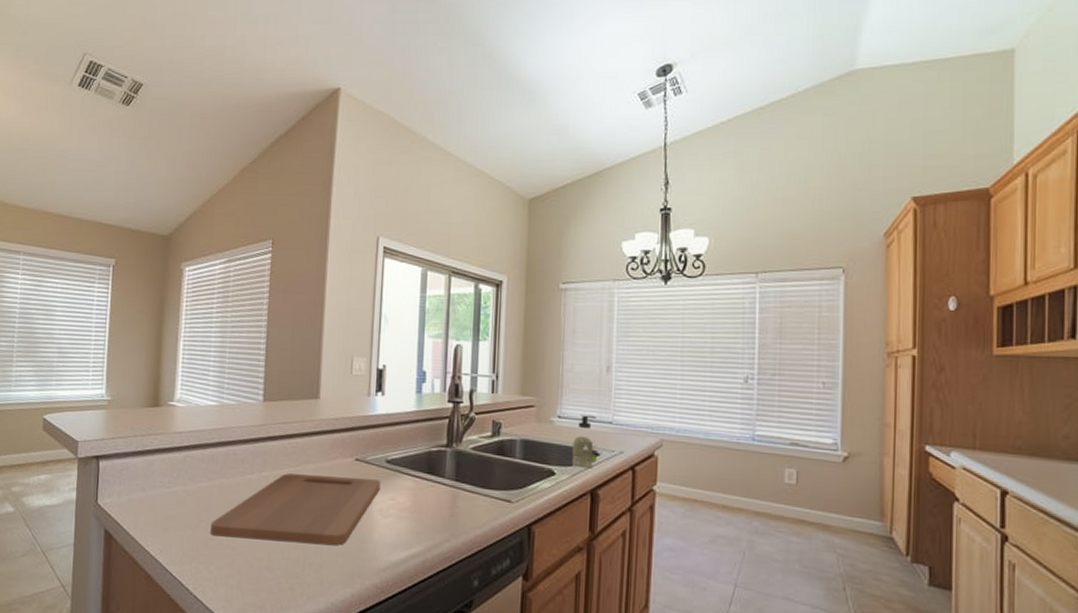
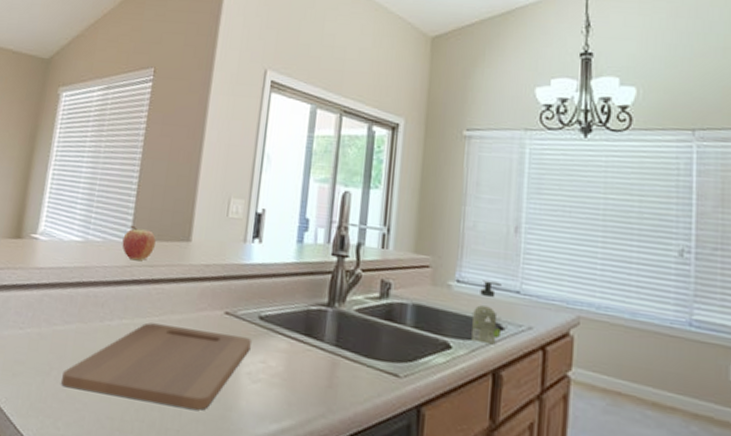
fruit: none [255,387,287,419] -> present [122,225,156,260]

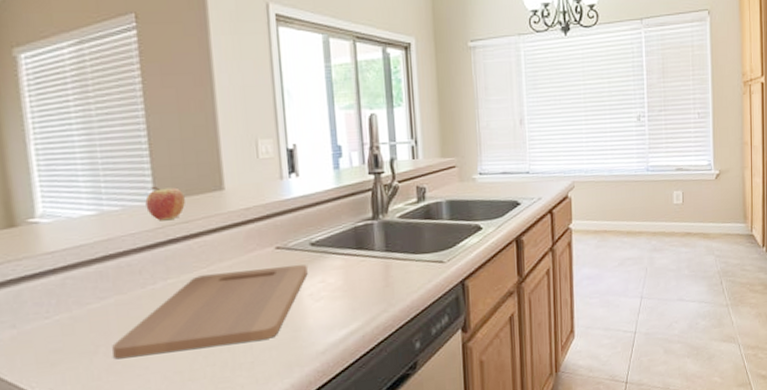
soap dispenser: present [471,280,502,345] -> none [494,168,518,220]

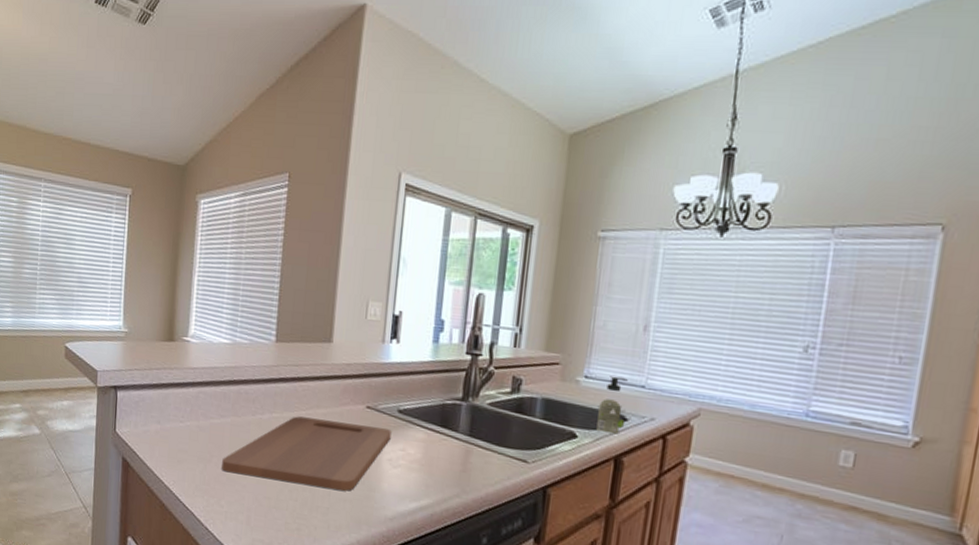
fruit: present [145,186,185,221] -> none [268,327,299,360]
soap dispenser: none [494,168,518,220] -> present [596,376,628,435]

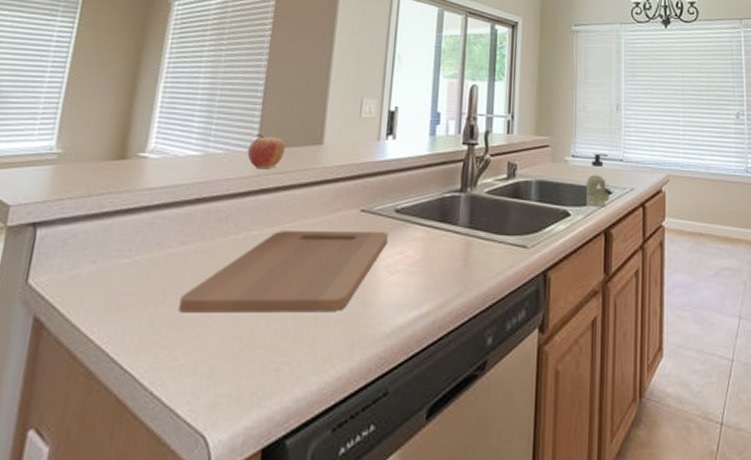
fruit: none [268,327,299,360] -> present [247,133,285,169]

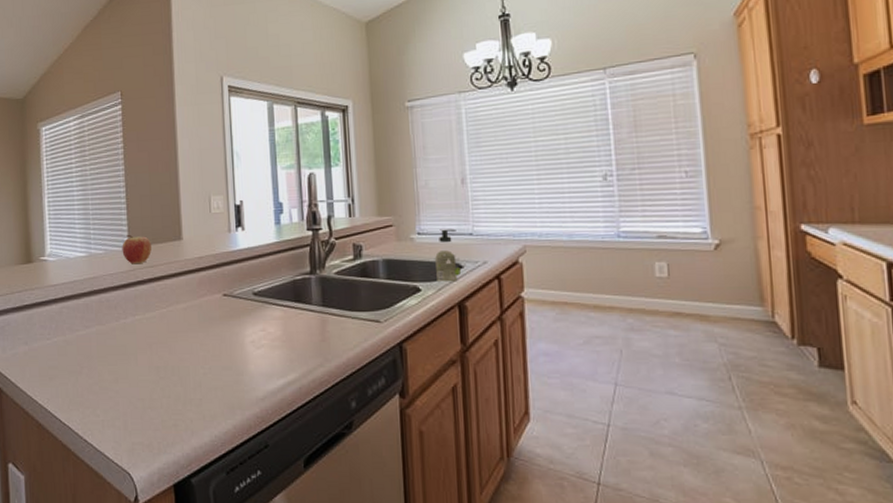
cutting board: present [179,231,388,313] -> none [93,313,250,381]

